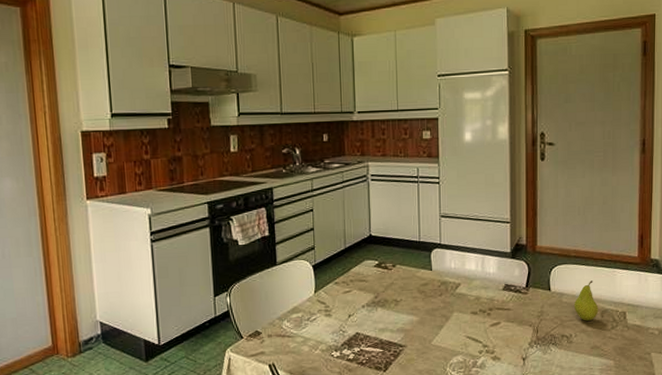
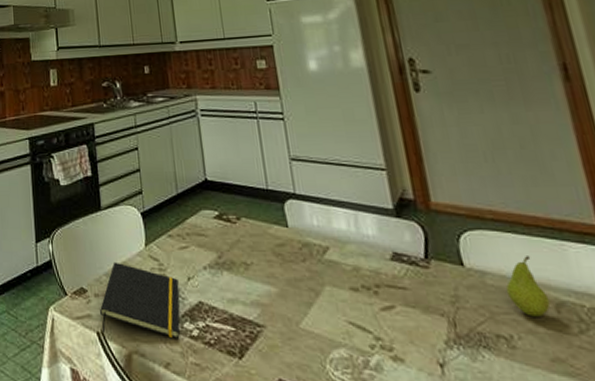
notepad: none [272,307,341,365] -> present [100,262,180,339]

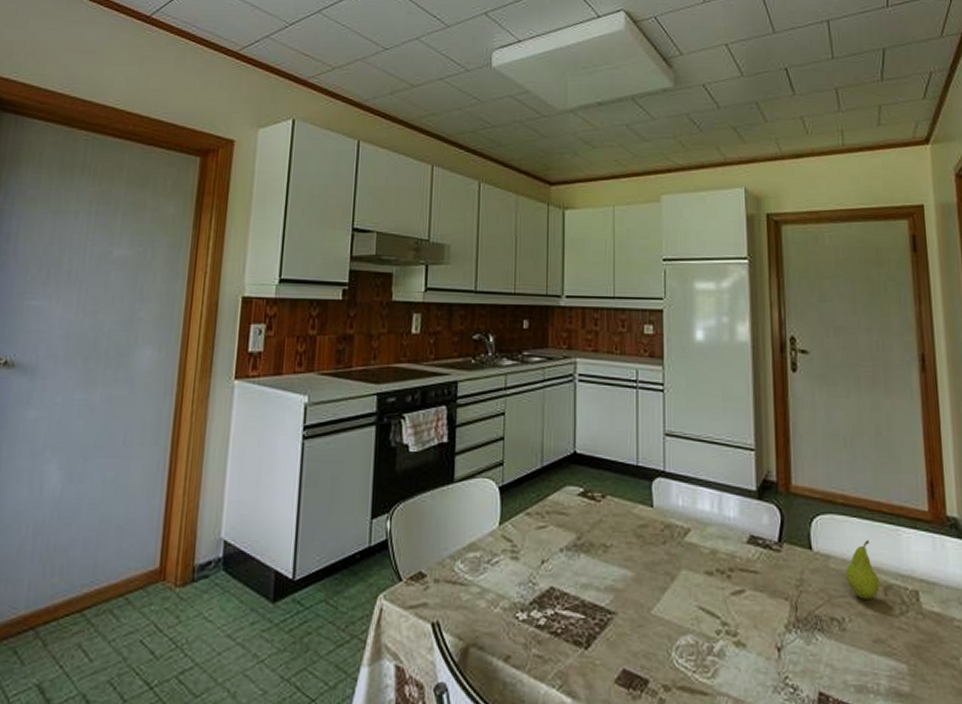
notepad: present [100,262,180,339] -> none [438,542,531,629]

